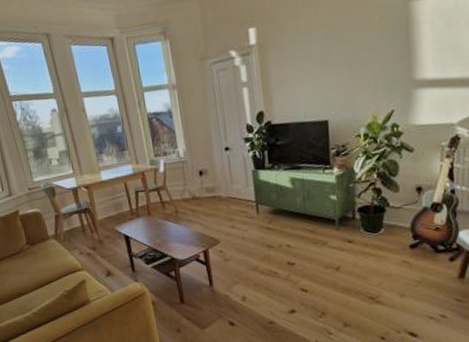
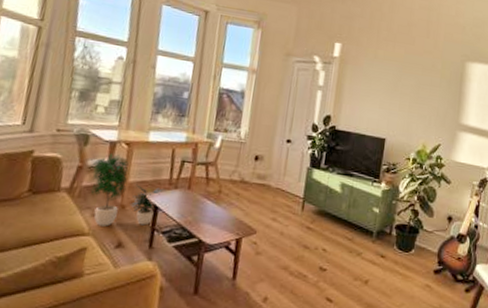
potted plant: none [65,198,130,261] -> present [90,153,165,227]

